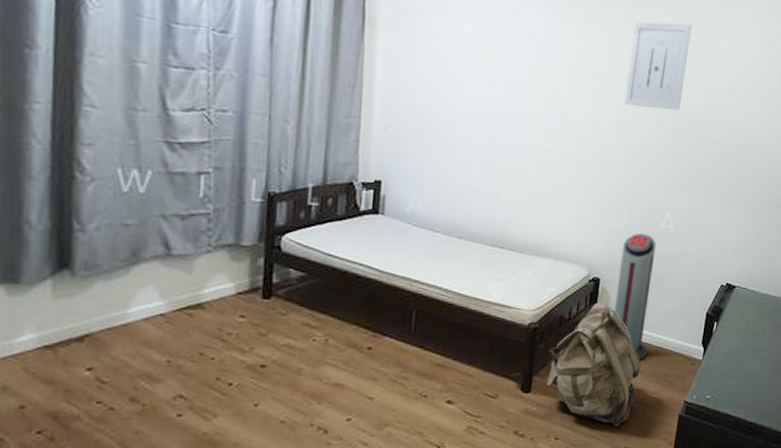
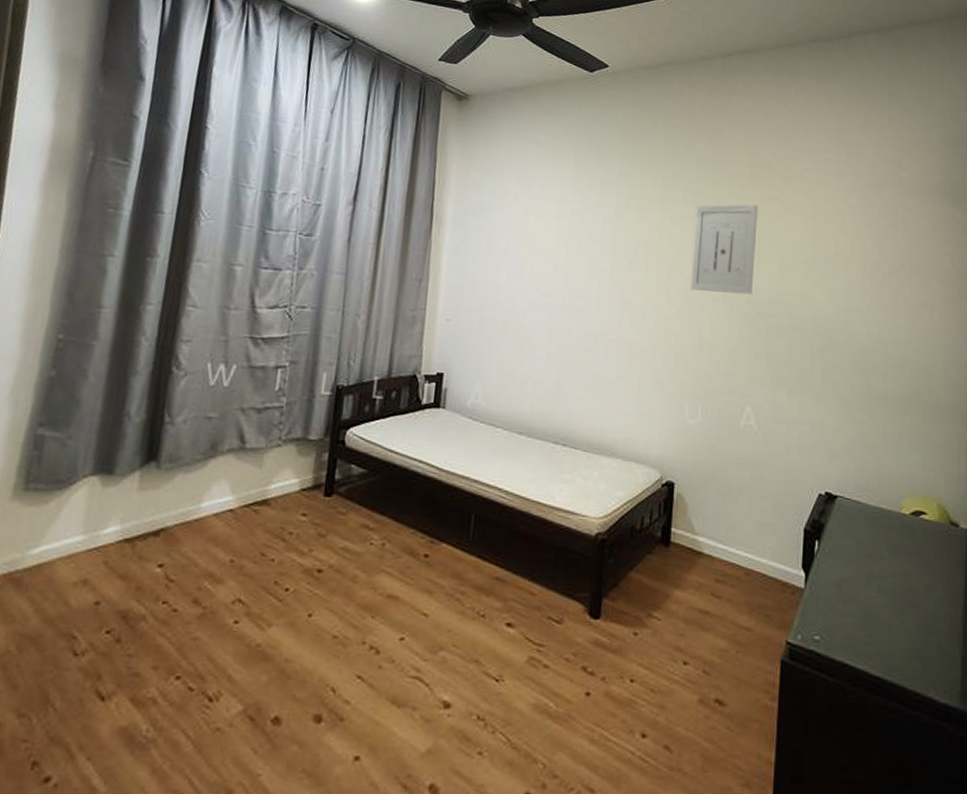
backpack: present [547,303,641,427] -> none [618,512,729,670]
air purifier: present [614,233,657,360] -> none [693,430,737,585]

